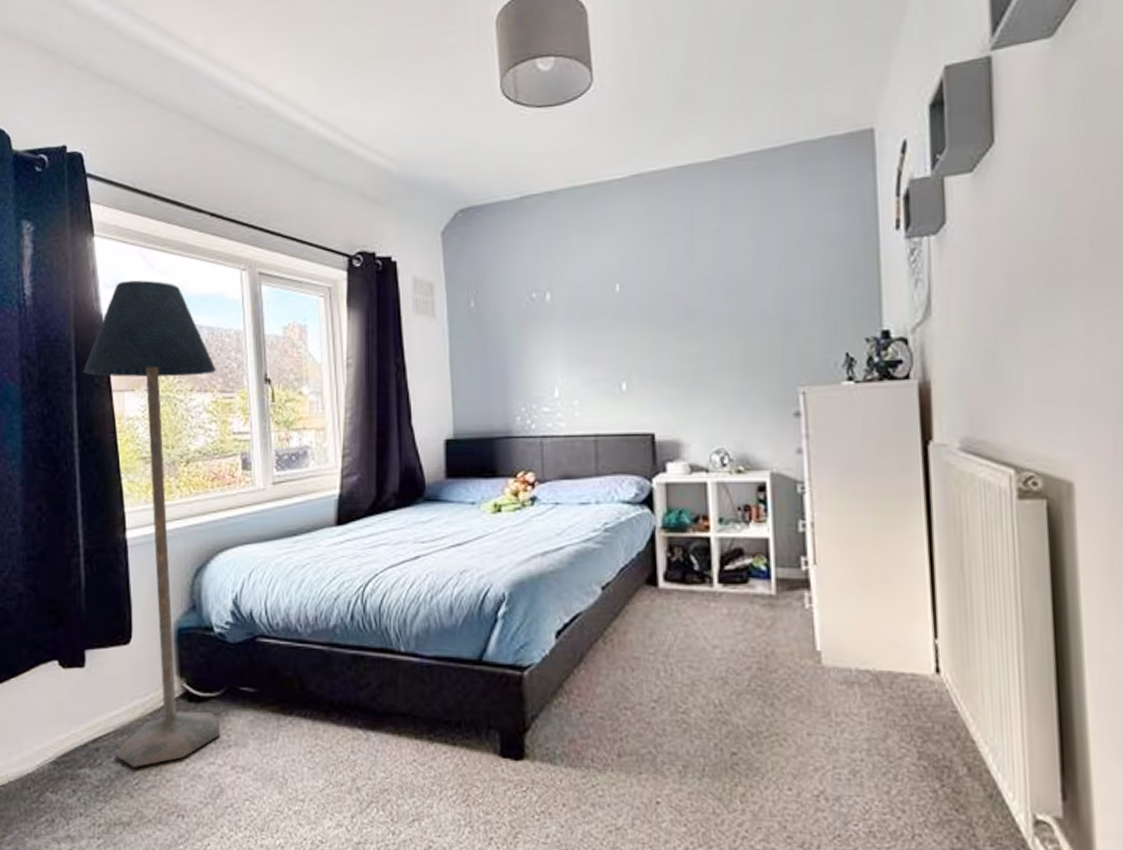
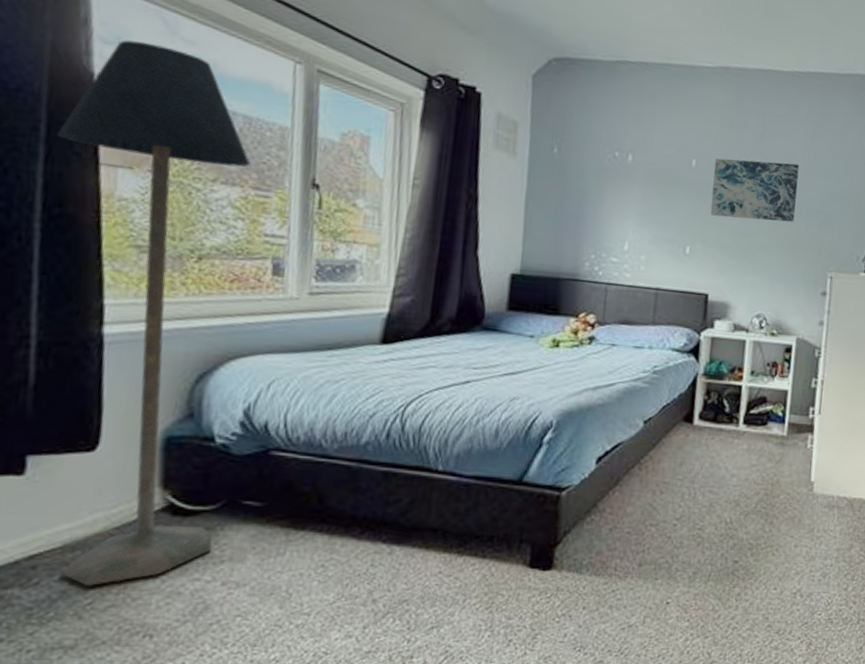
wall art: none [640,265,746,343] -> present [710,158,800,223]

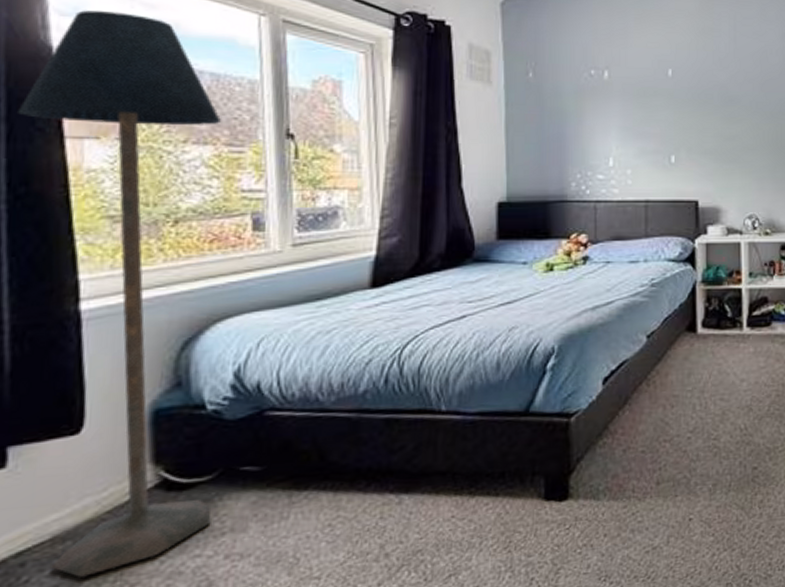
wall art: present [710,158,800,223] -> none [690,63,776,123]

